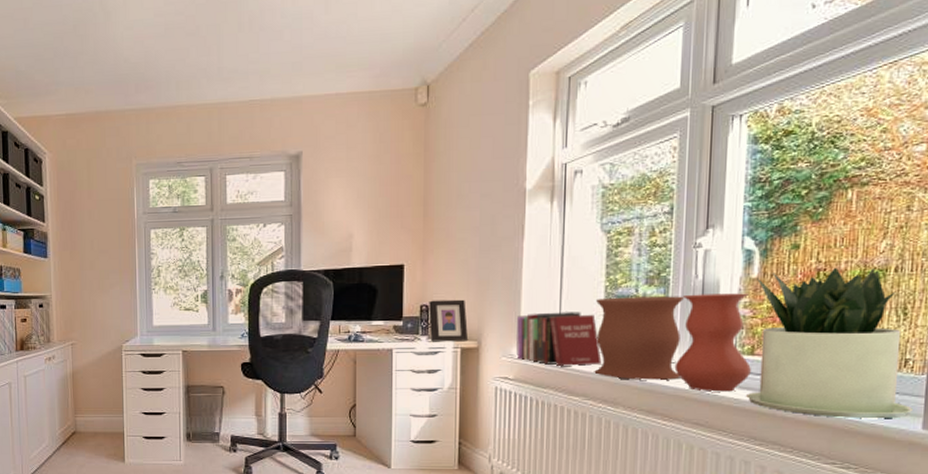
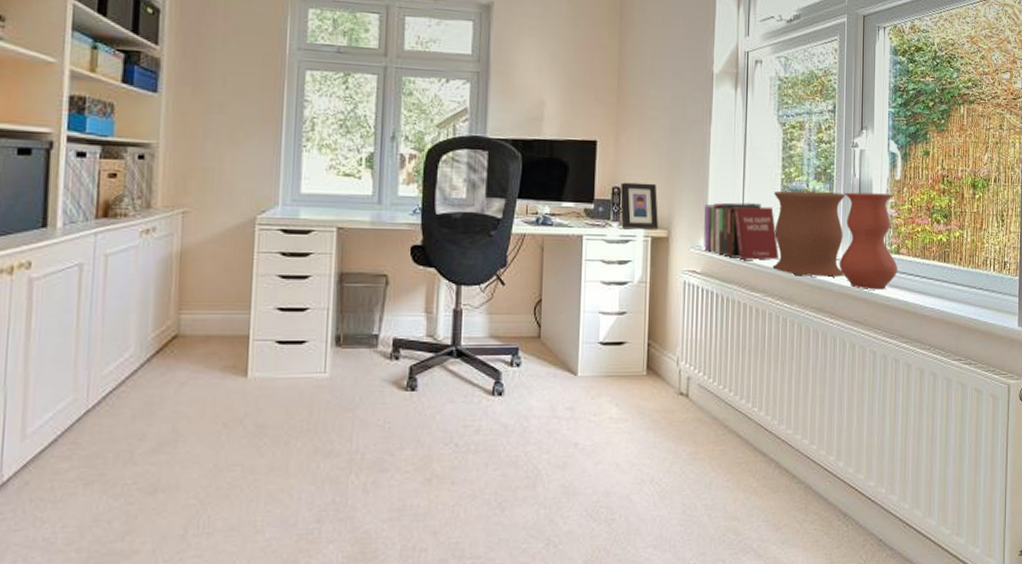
planter: present [745,267,914,419] -> none [894,176,1012,317]

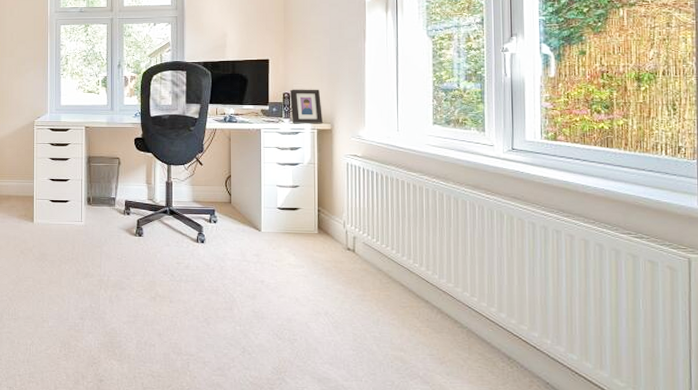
books: present [704,202,779,260] -> none [363,101,433,147]
vase: present [773,190,845,277] -> none [426,90,498,160]
vase: present [839,192,898,290] -> none [493,89,555,171]

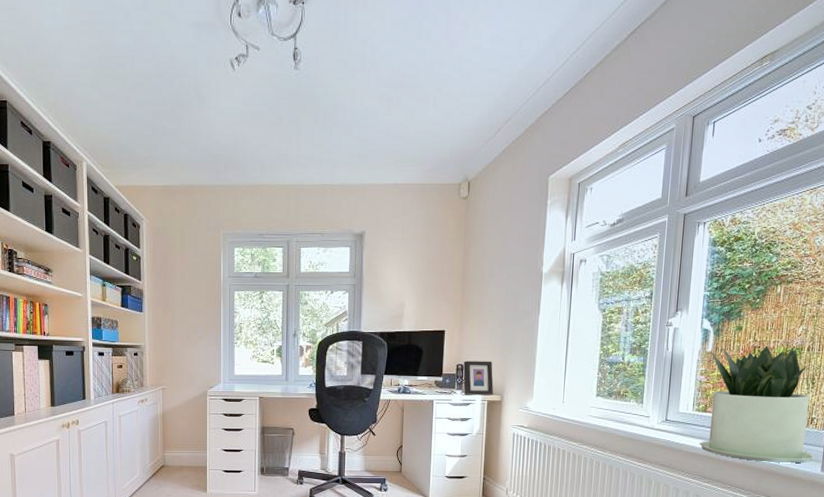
planter: none [552,71,690,197] -> present [698,346,816,464]

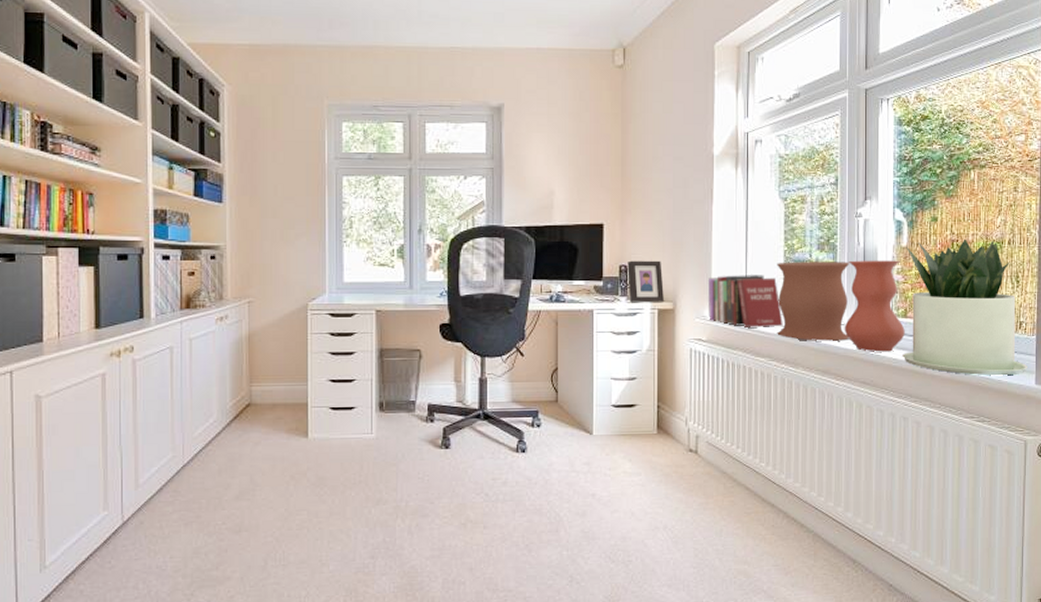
books: none [530,374,595,418] -> present [709,275,783,327]
vase: none [589,363,657,430] -> present [777,262,849,341]
vase: none [648,363,704,441] -> present [844,260,905,352]

